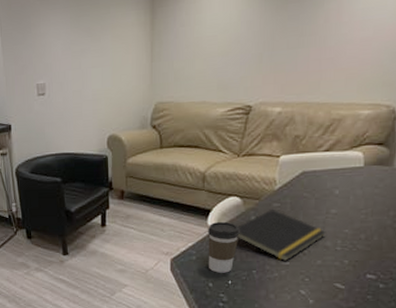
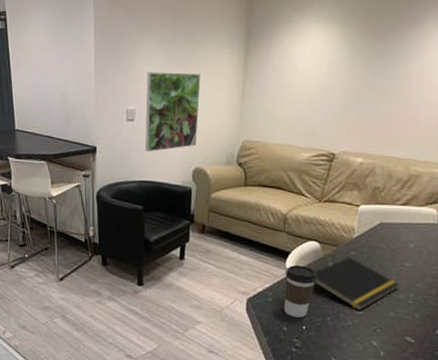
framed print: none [54,39,109,124] -> present [145,72,201,152]

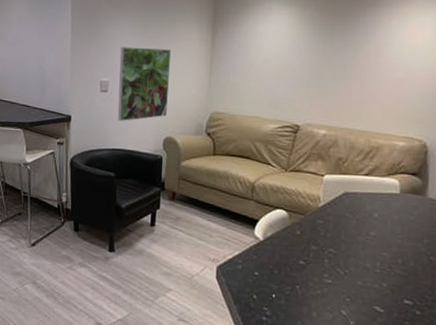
coffee cup: present [284,264,317,318] -> none [253,232,285,286]
notepad: present [314,256,400,310] -> none [282,225,366,279]

